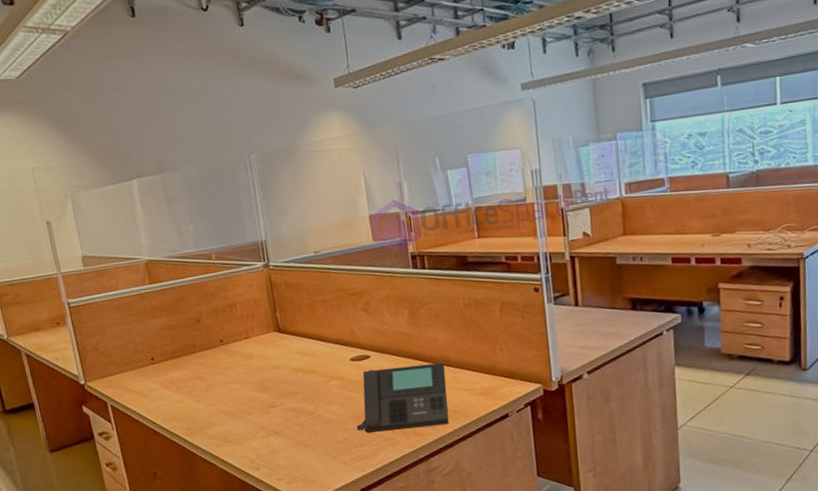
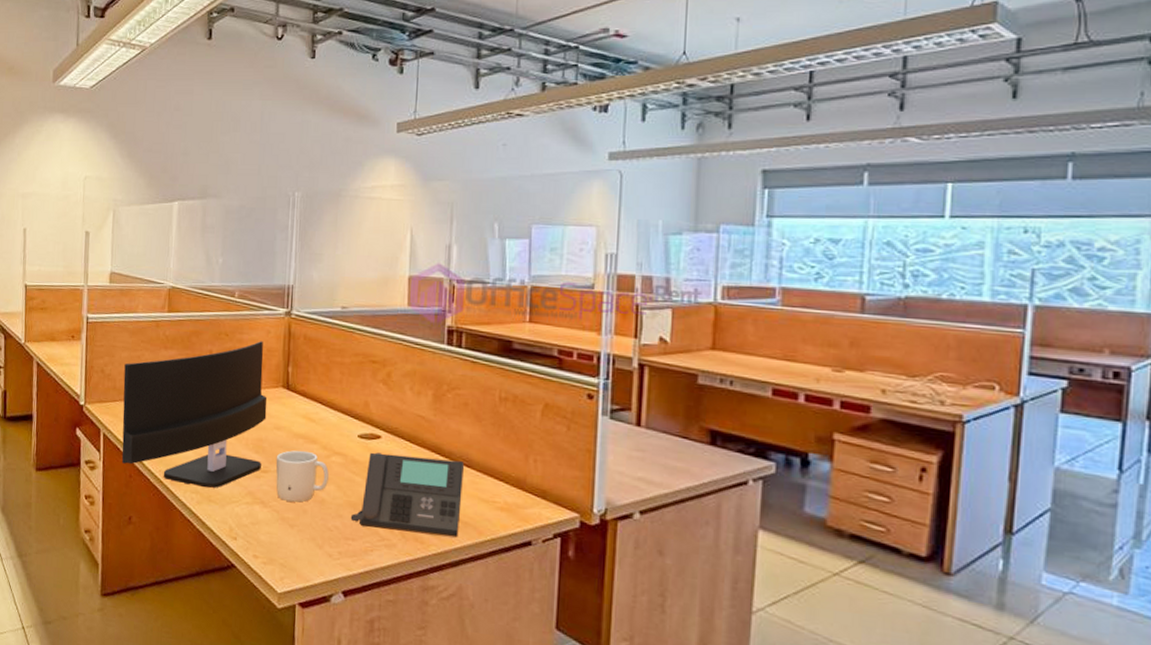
computer monitor: none [117,294,269,433] -> present [121,341,268,489]
mug: none [280,381,332,427] -> present [275,450,329,503]

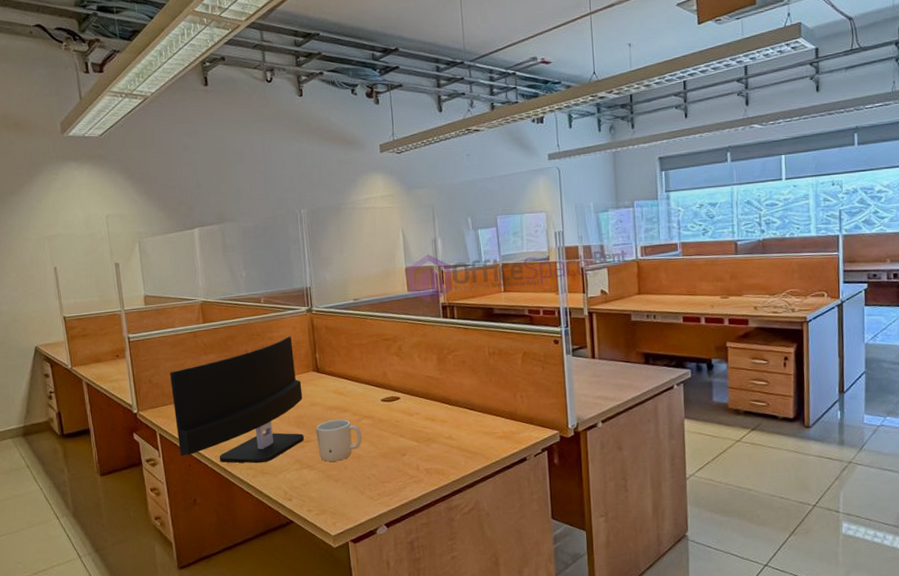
phone: present [350,452,465,538] -> none [384,406,471,471]

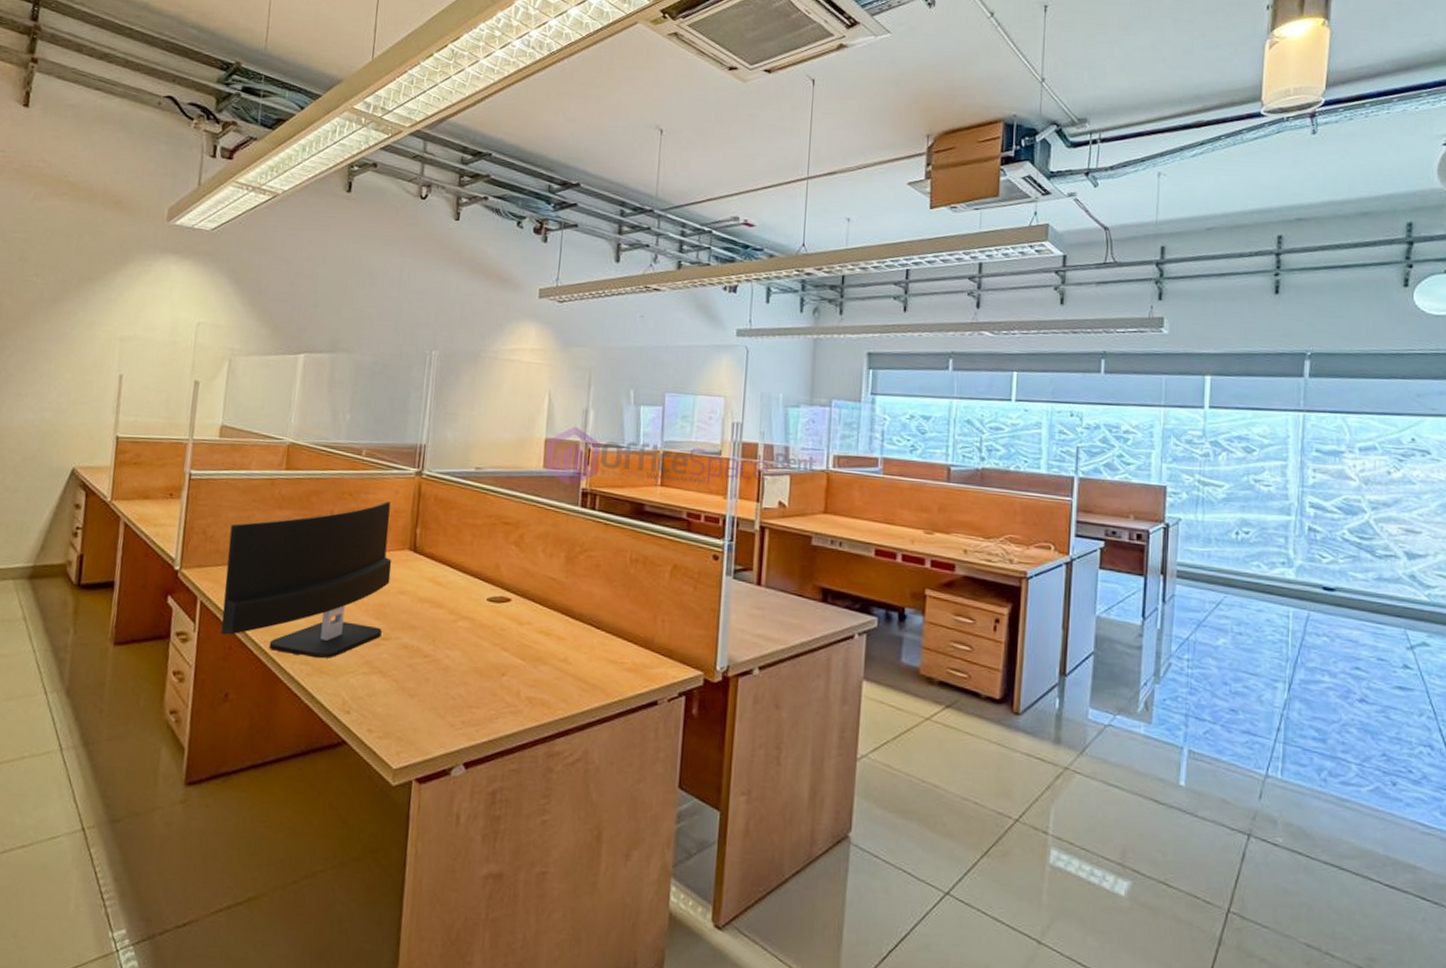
mug: present [315,419,362,462] -> none [396,615,455,671]

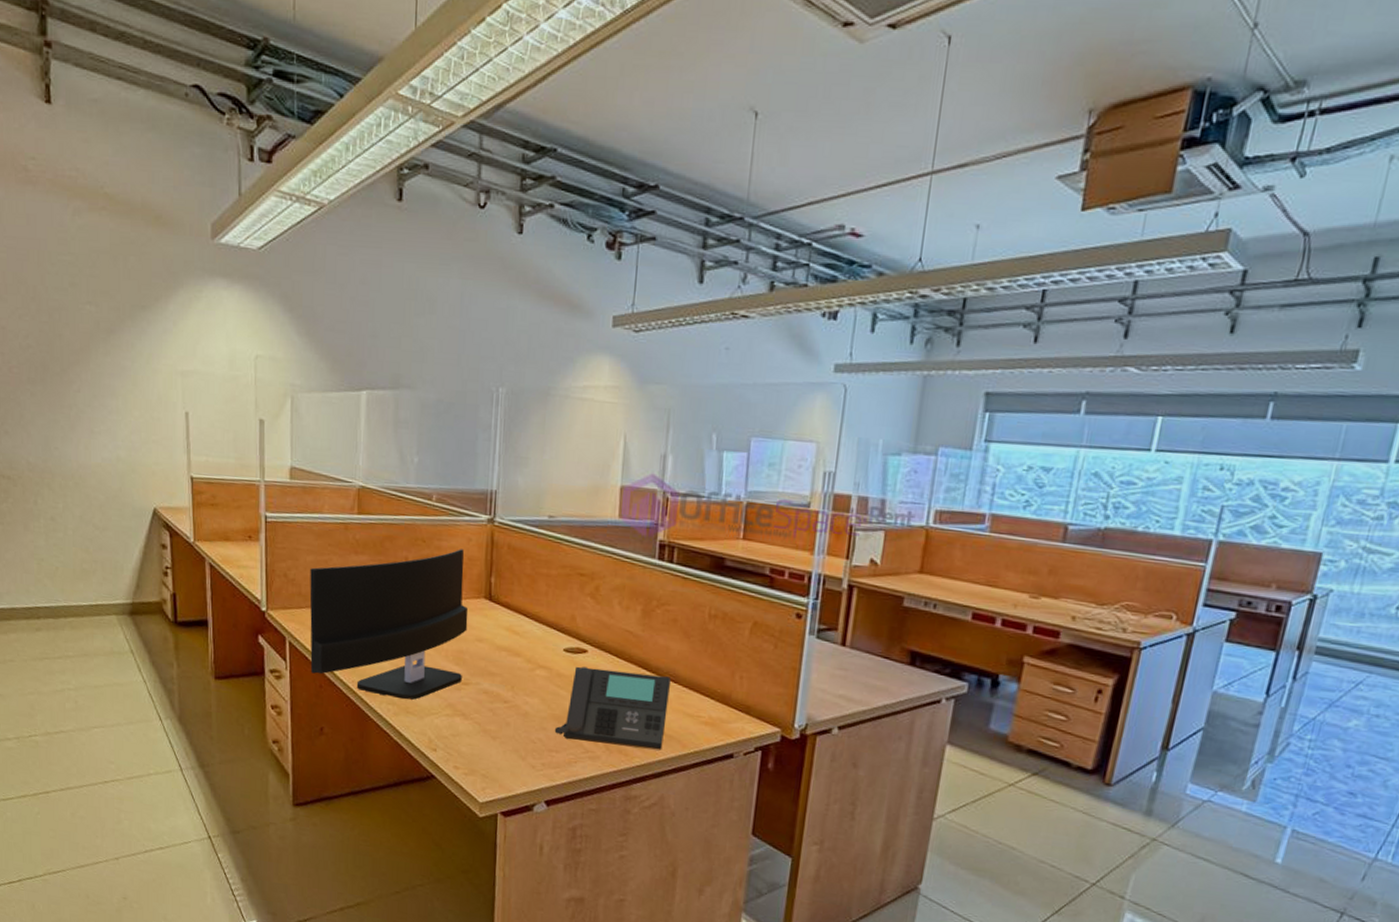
phone: none [475,615,595,701] -> present [554,666,672,751]

